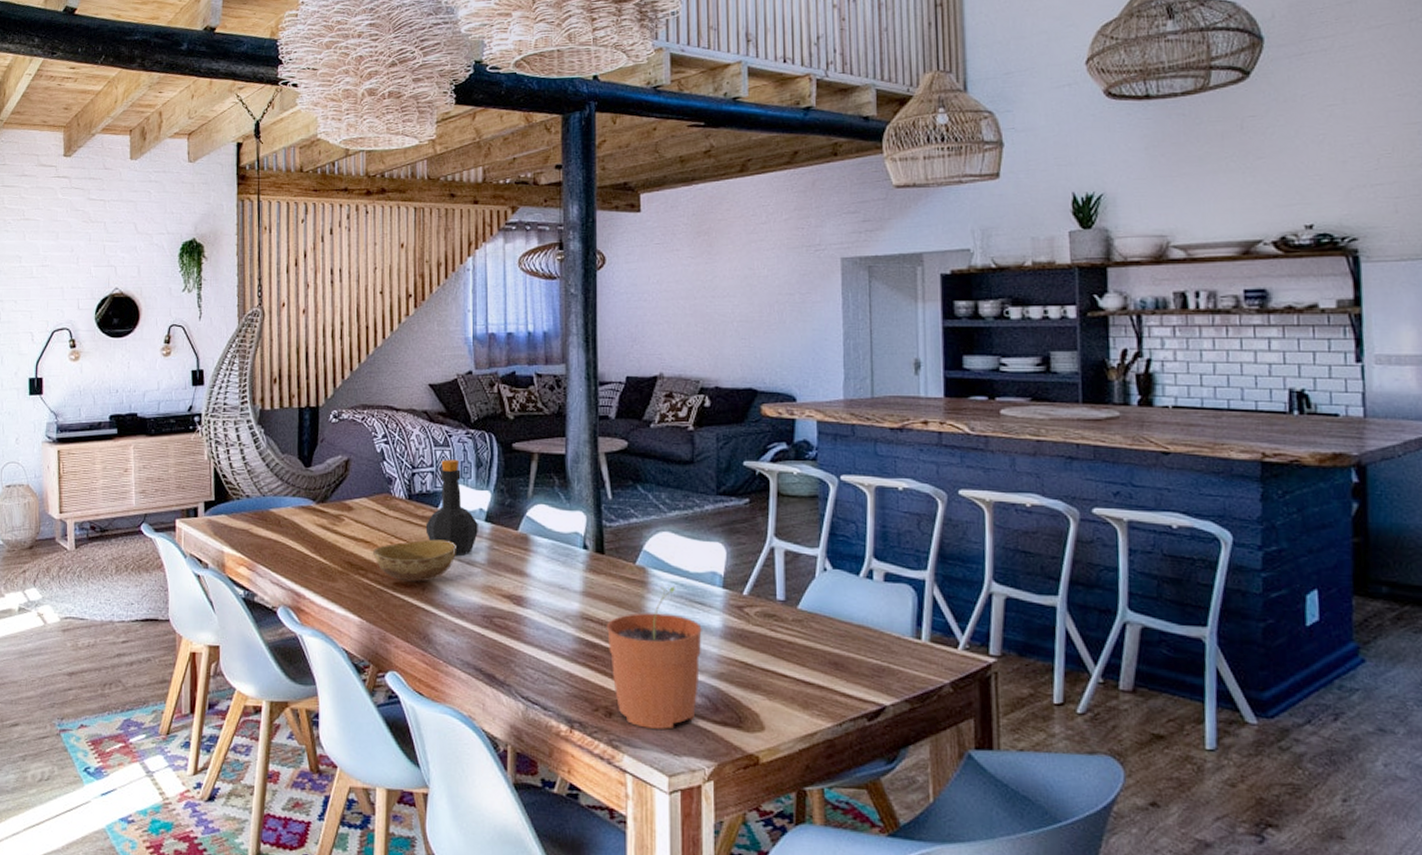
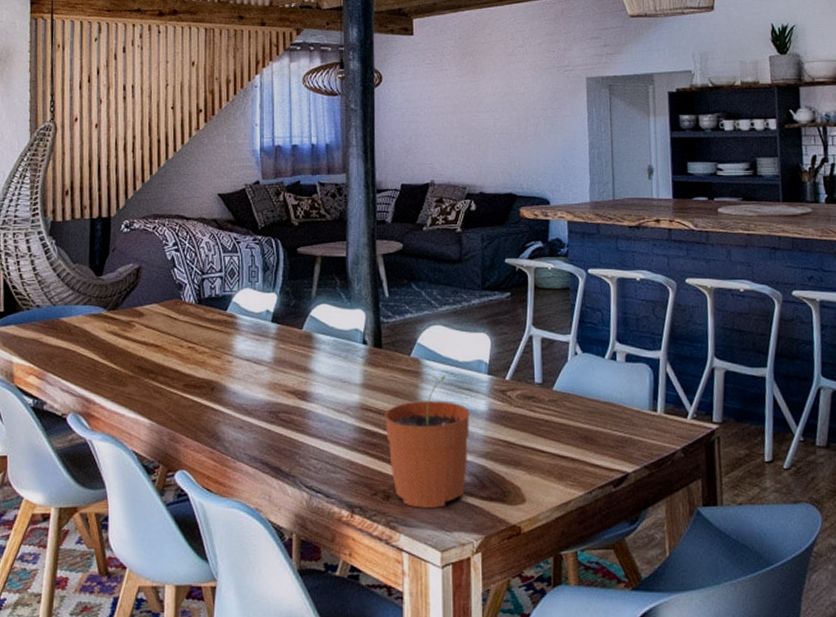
bowl: present [373,539,456,582] -> none [163,341,244,383]
bottle: present [425,459,478,556] -> none [214,264,265,355]

